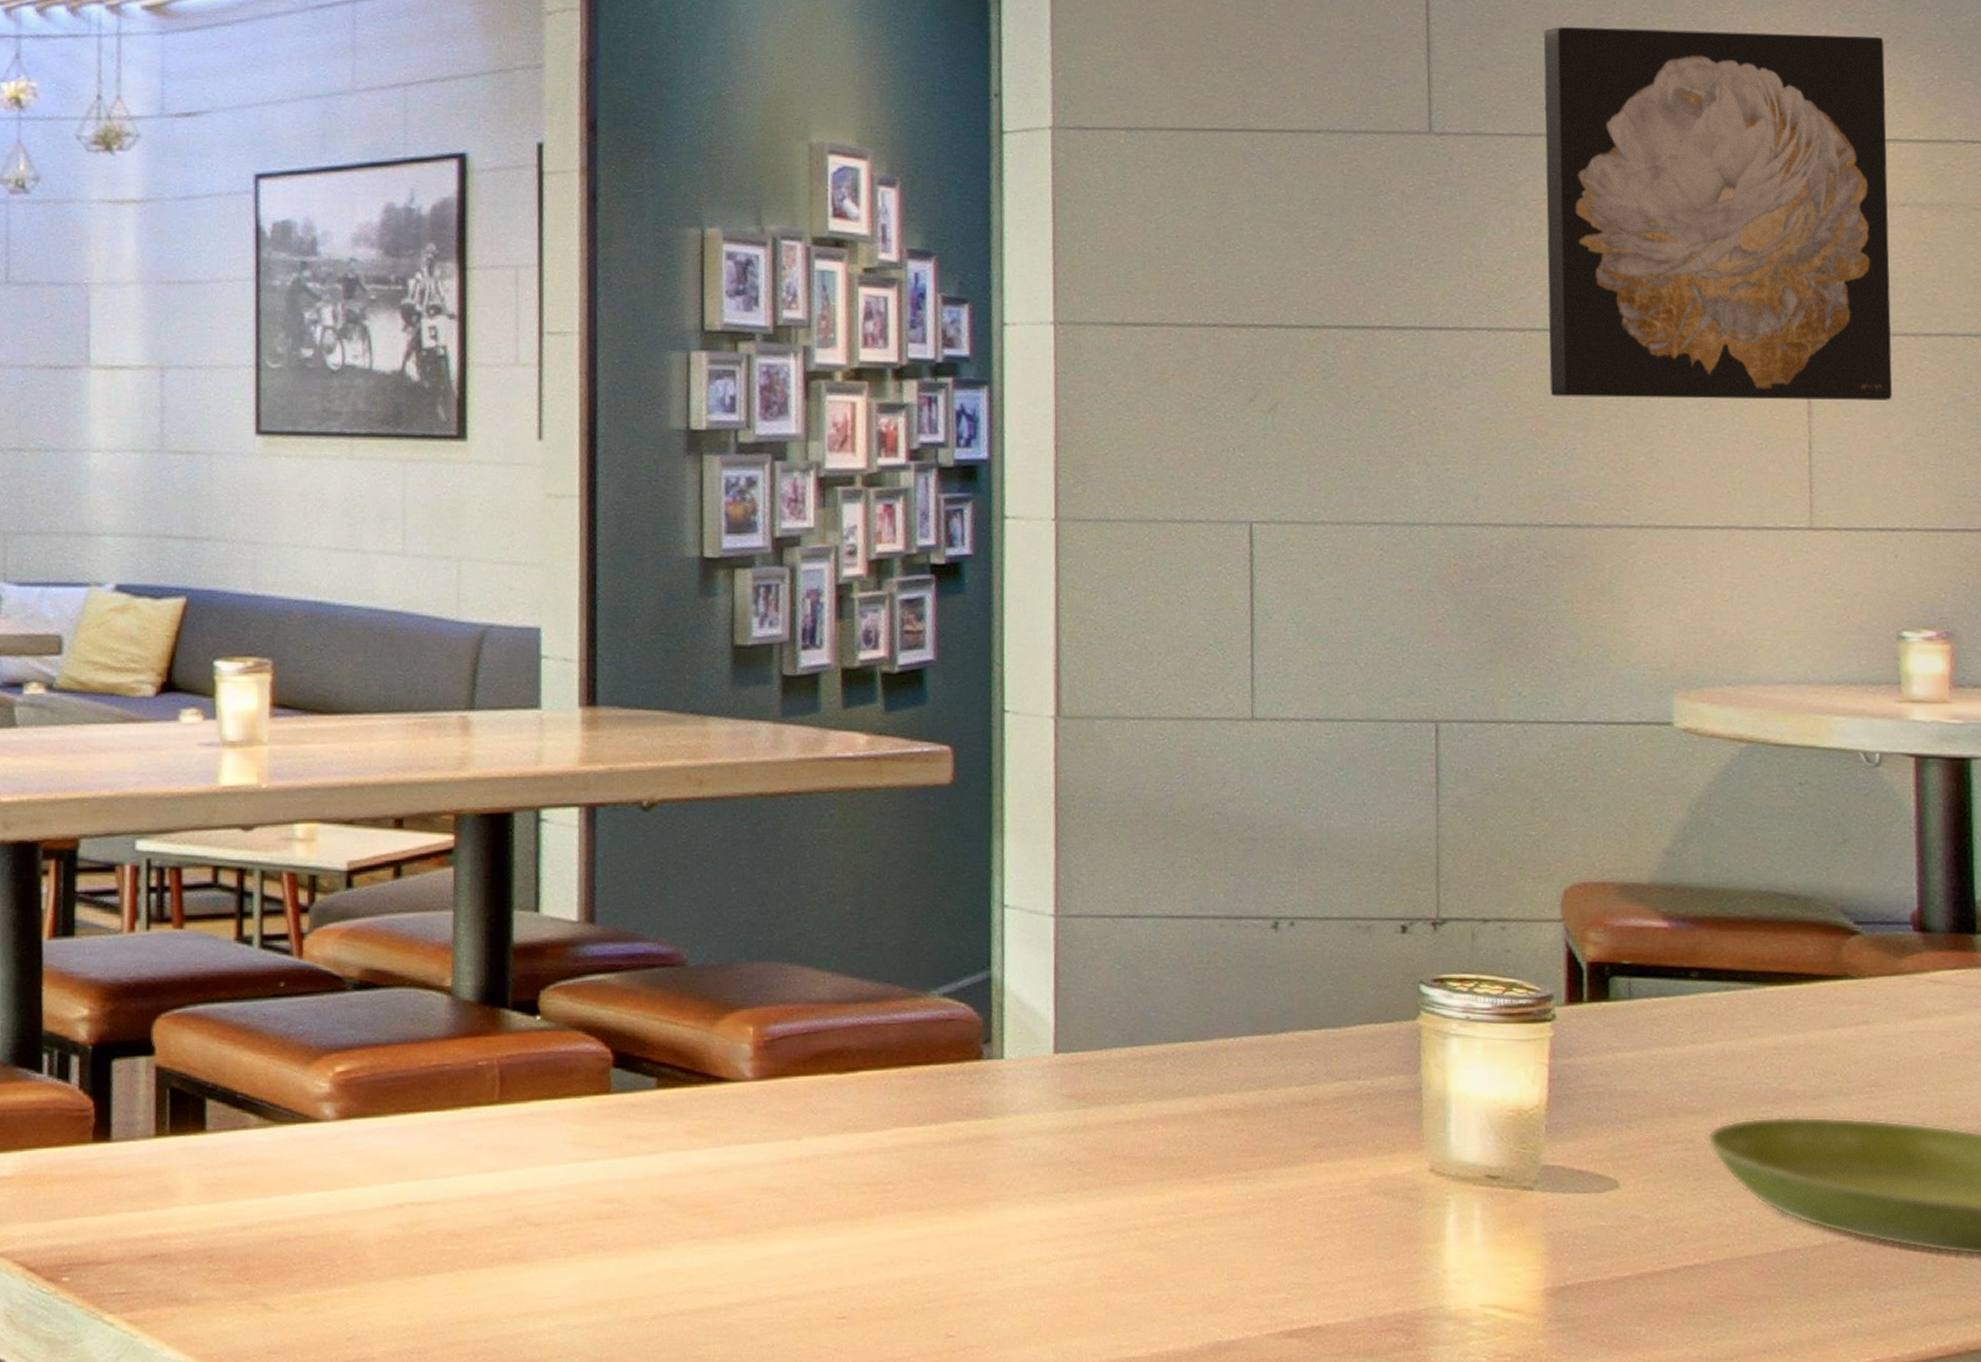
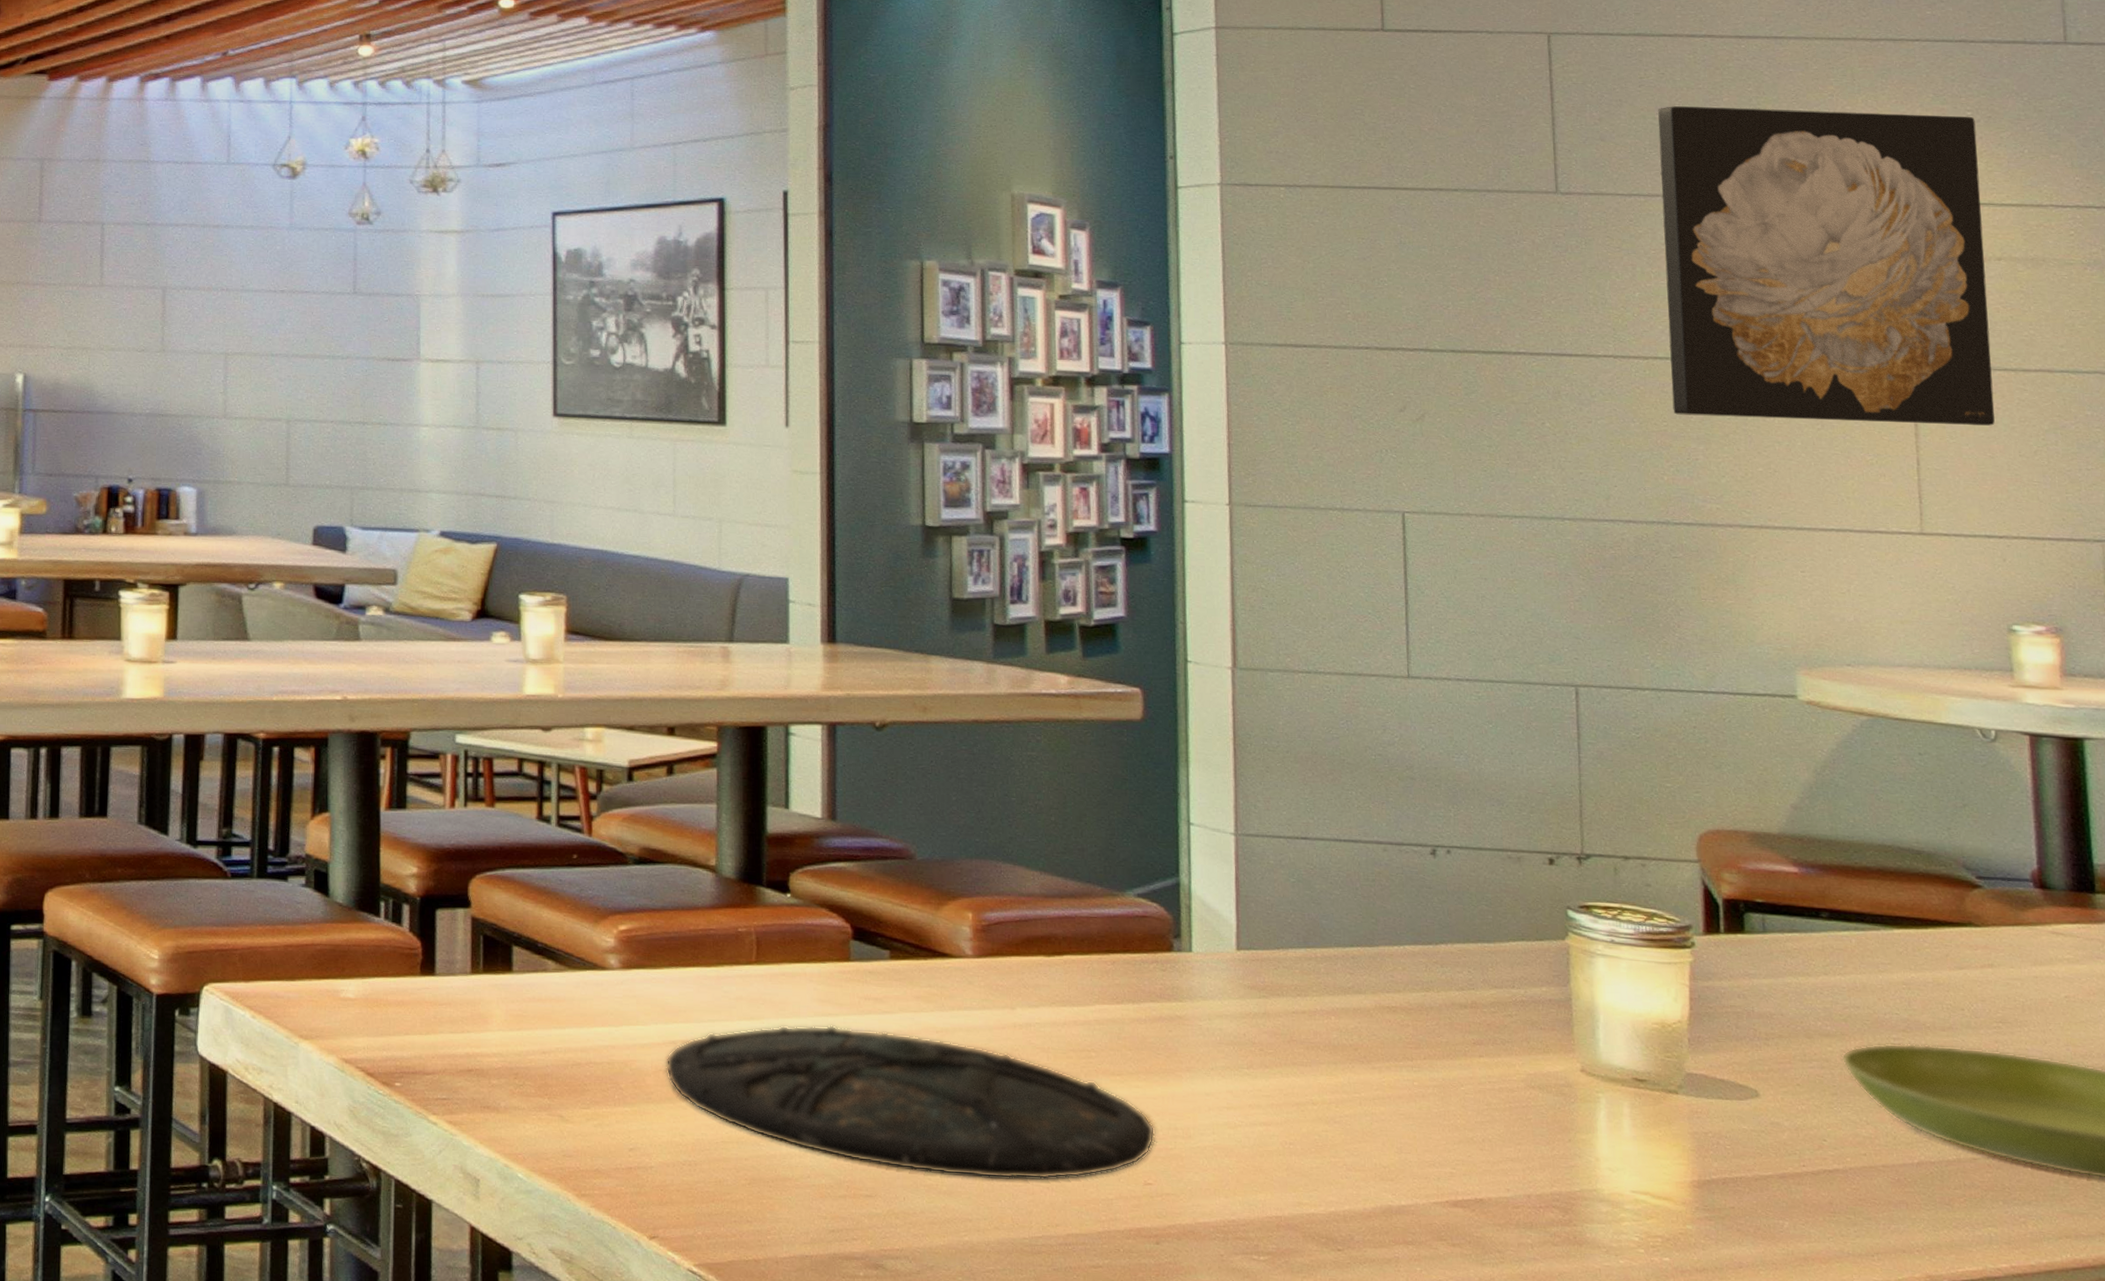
plate: none [391,1172,959,1343] -> present [666,1025,1156,1180]

